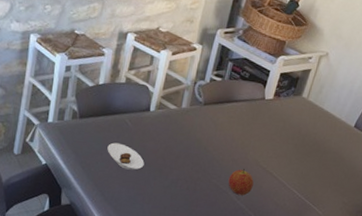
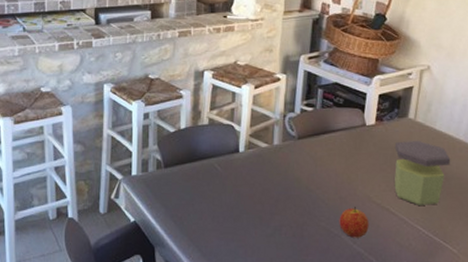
saucer: present [107,142,144,170] -> none [198,191,241,220]
jar: none [280,116,331,173] -> present [394,141,451,205]

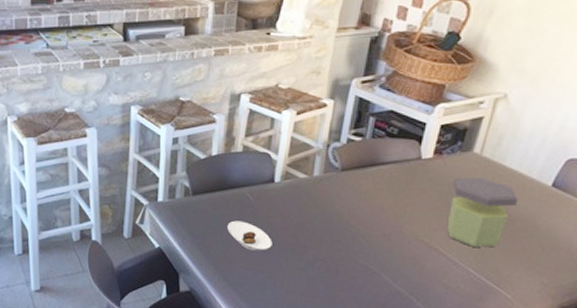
saucer: none [198,191,241,220] -> present [227,220,272,251]
fruit: present [339,207,369,238] -> none [379,245,413,277]

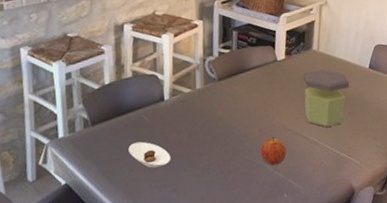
fruit: none [379,245,413,277] -> present [260,137,287,166]

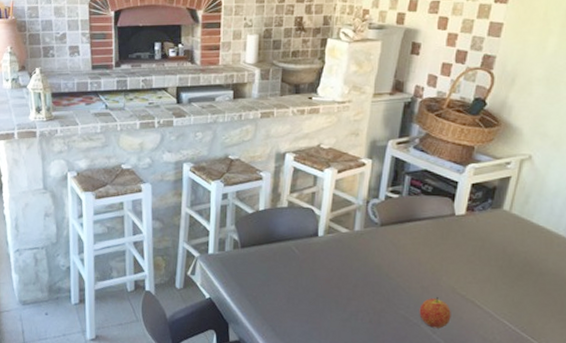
saucer: present [128,141,171,168] -> none [274,272,317,302]
jar: present [302,69,350,127] -> none [481,233,547,300]

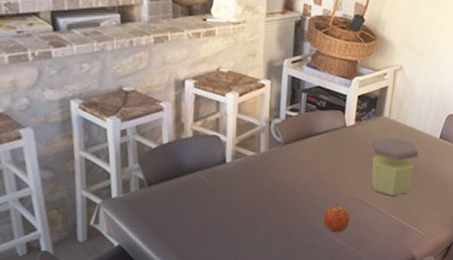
jar: none [481,233,547,300] -> present [371,137,419,196]

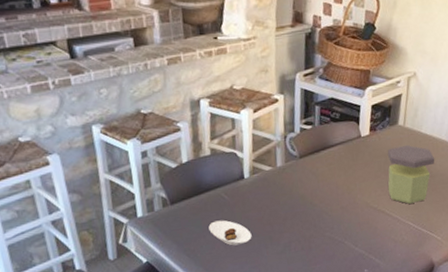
saucer: none [186,204,231,232] -> present [208,220,252,246]
fruit: present [323,204,350,233] -> none [341,214,368,242]

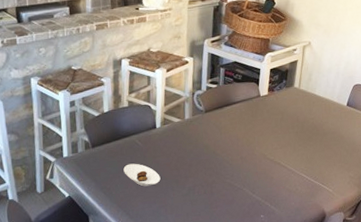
jar: present [387,145,435,204] -> none [283,105,328,158]

